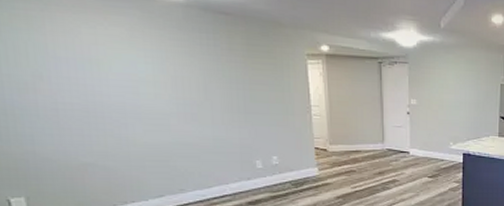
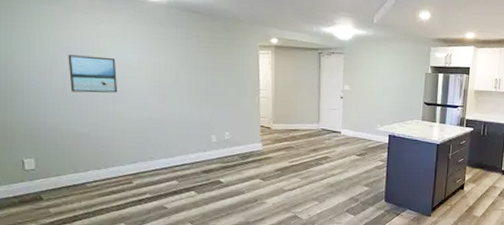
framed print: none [56,66,130,114] -> present [68,54,118,93]

